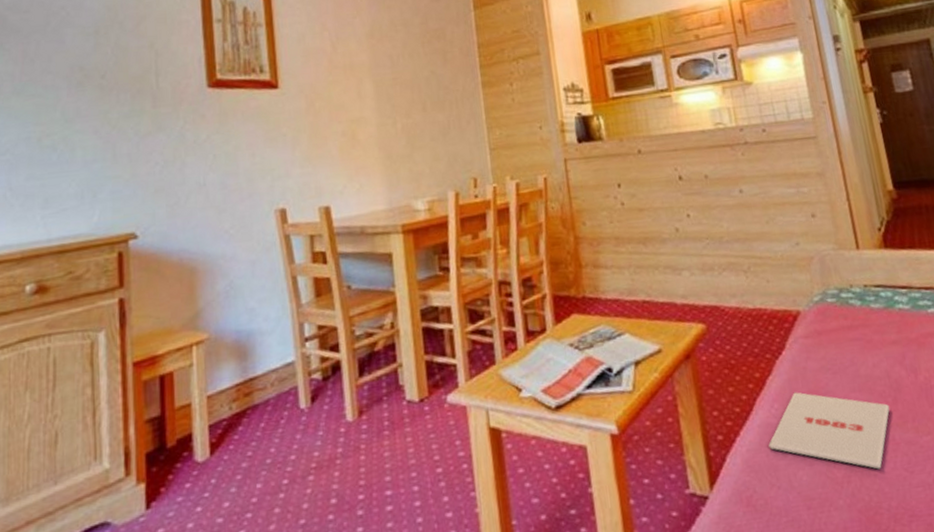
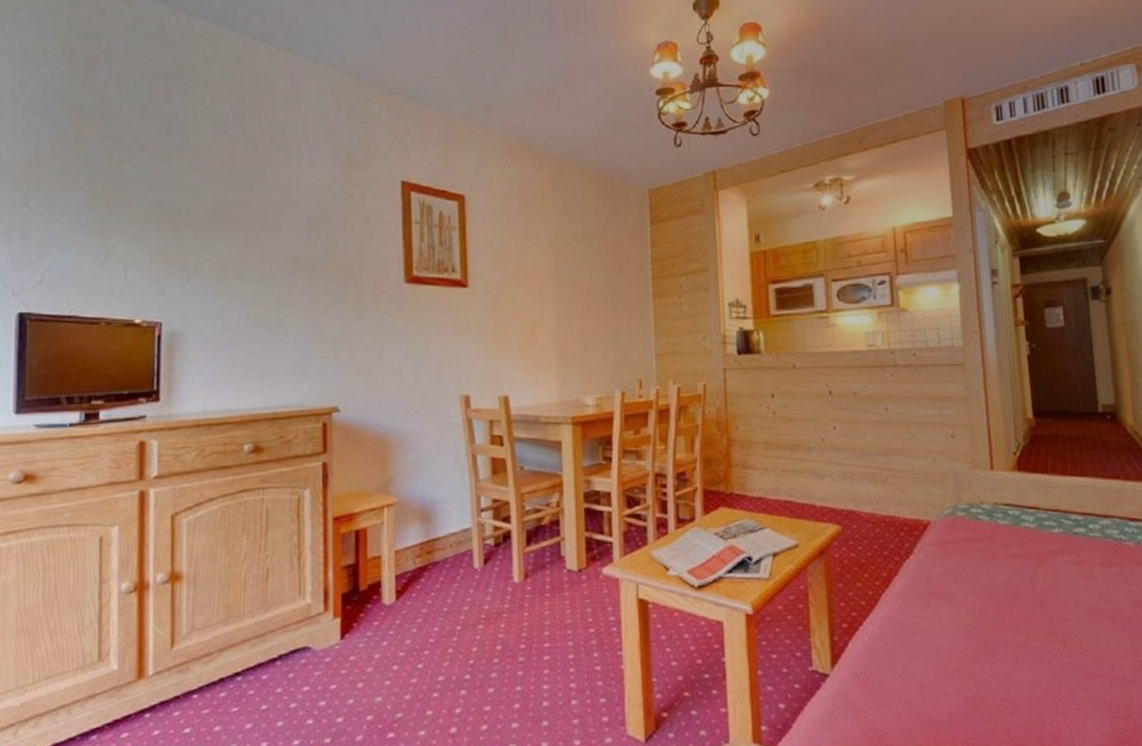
magazine: present [768,392,890,470] -> none [888,592,1005,666]

